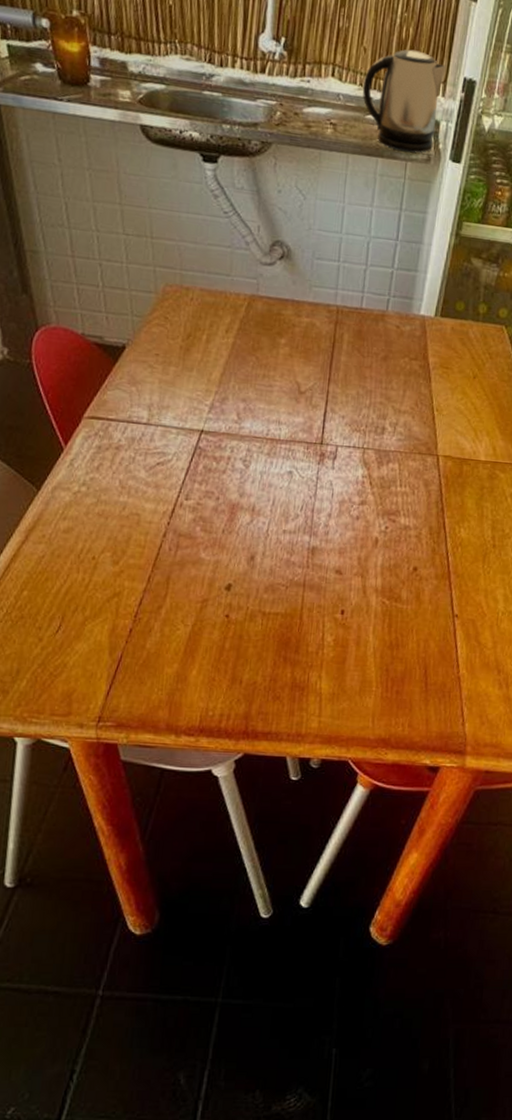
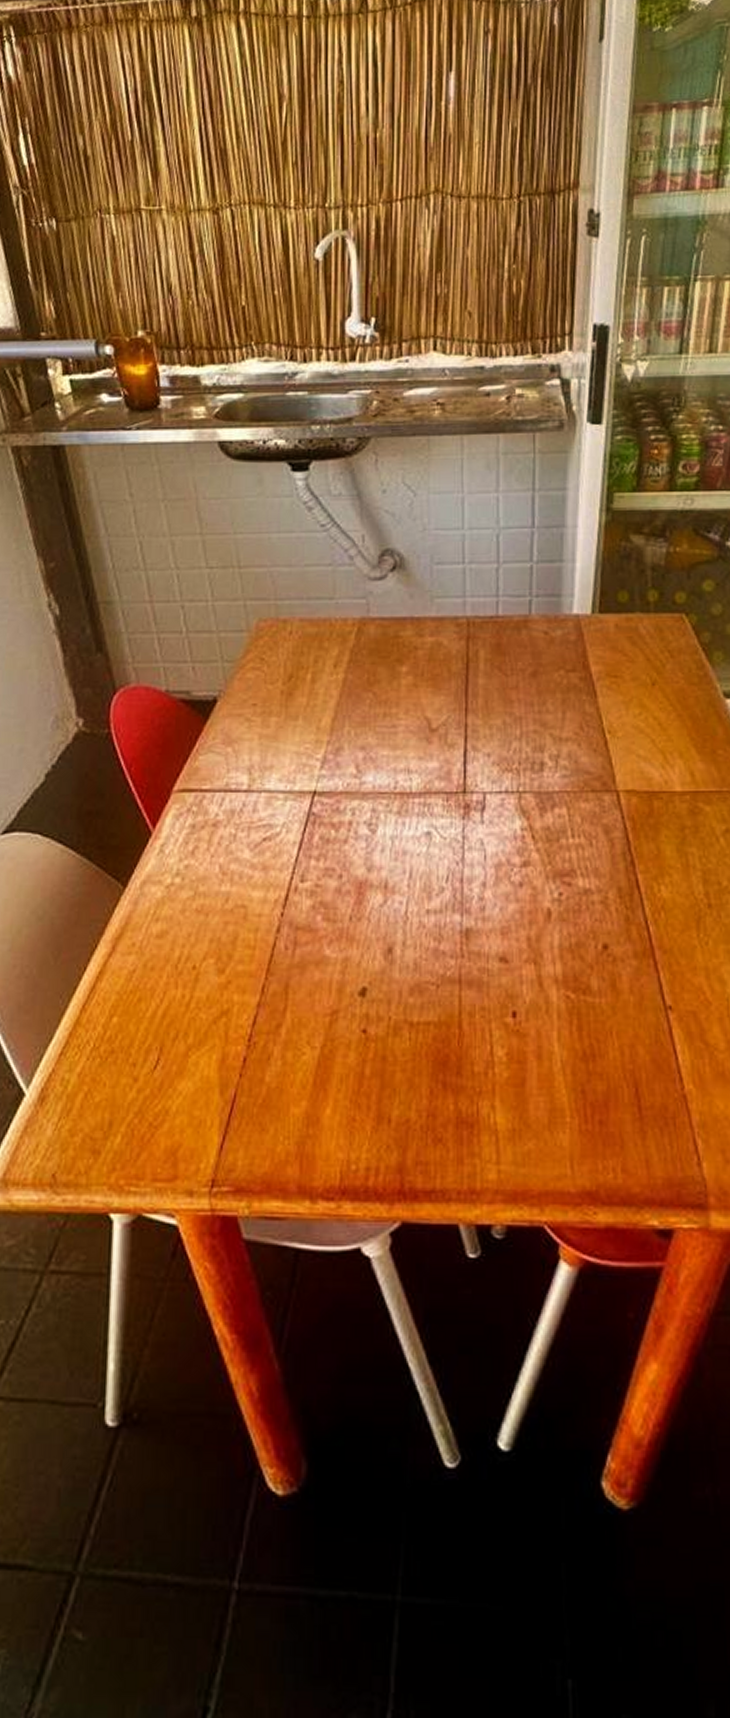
kettle: present [362,49,446,152] -> none [471,304,570,421]

